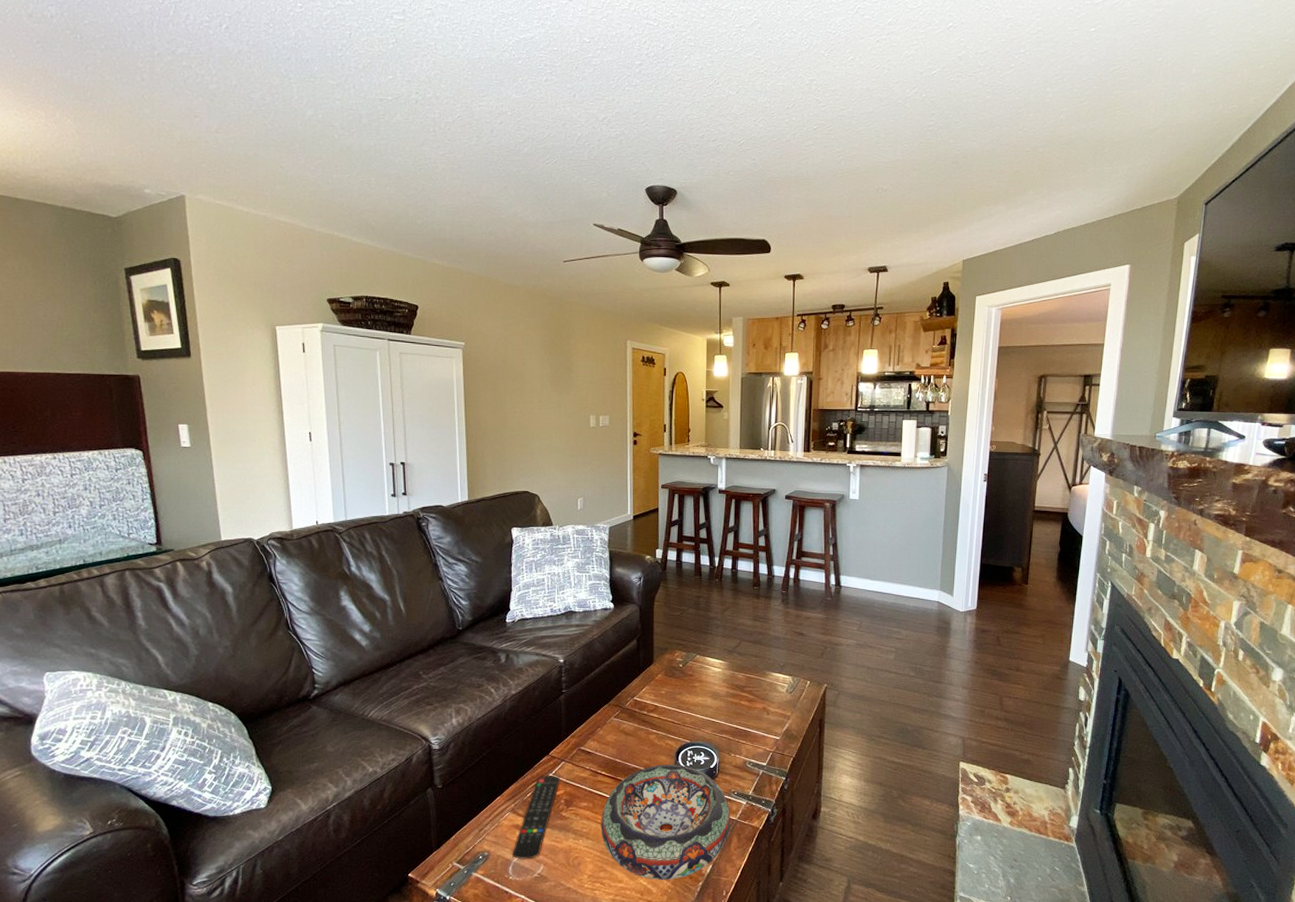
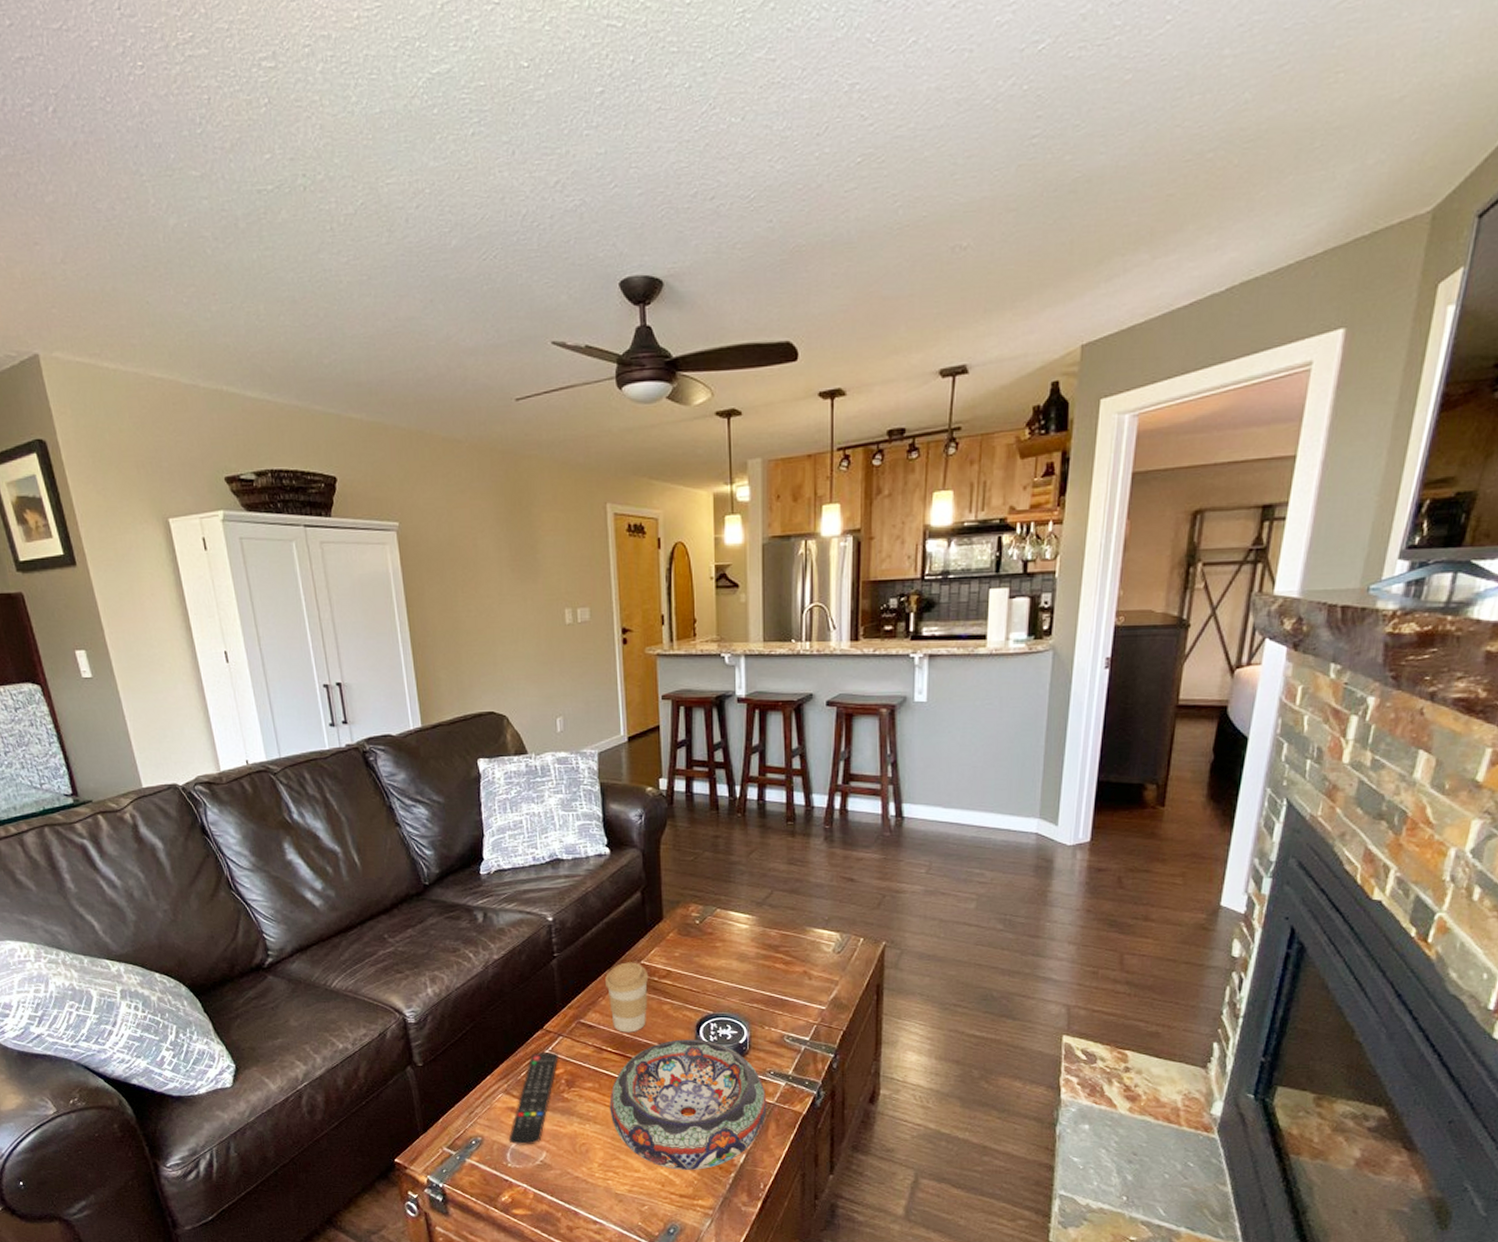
coffee cup: none [604,698,640,759] -> present [605,962,649,1033]

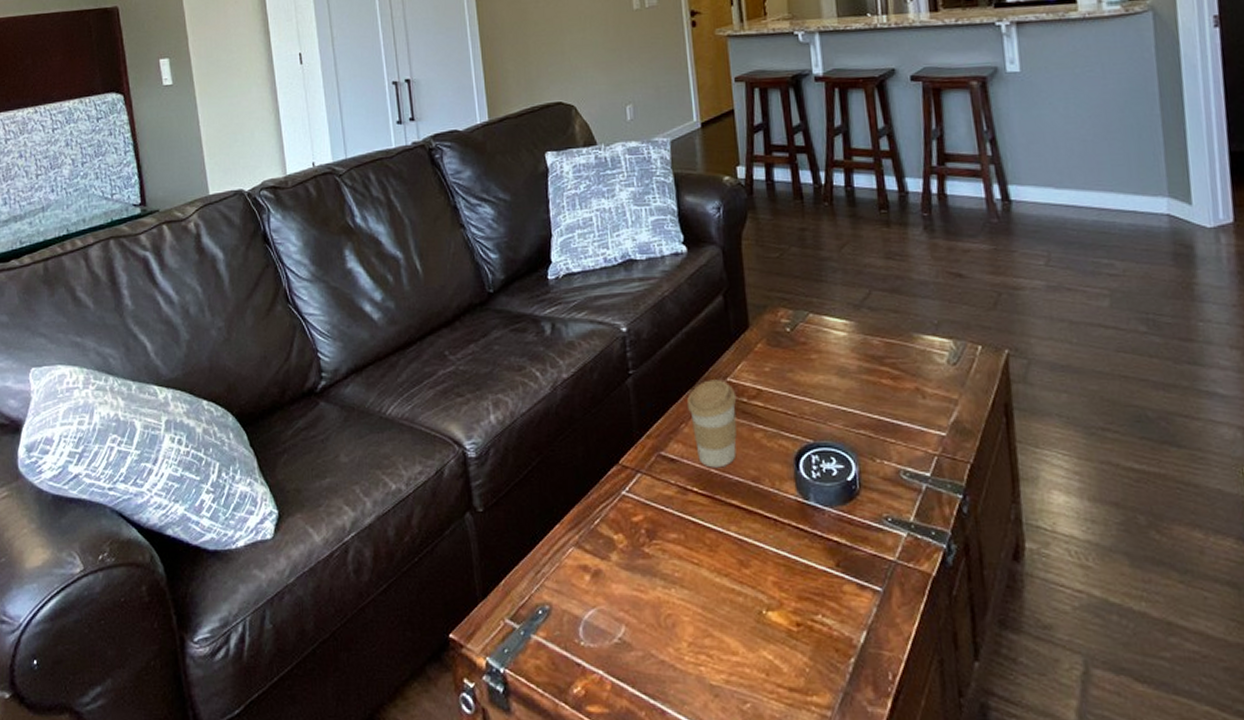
remote control: present [508,1053,559,1145] -> none [581,494,637,616]
decorative bowl: present [609,1039,767,1170] -> none [698,476,888,653]

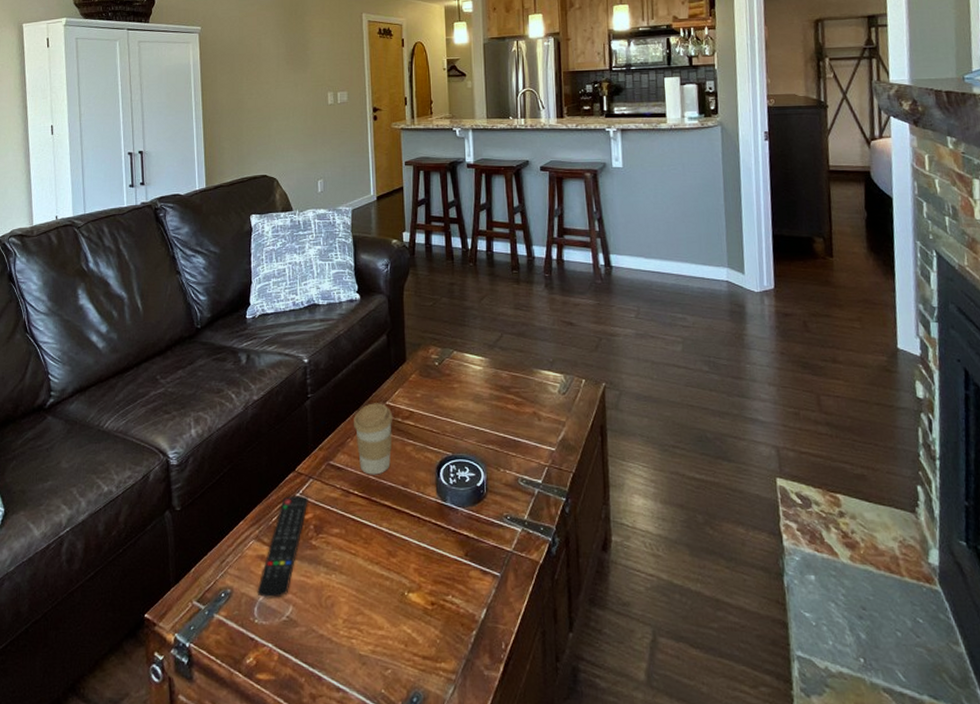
remote control: none [581,494,637,616] -> present [257,496,308,598]

